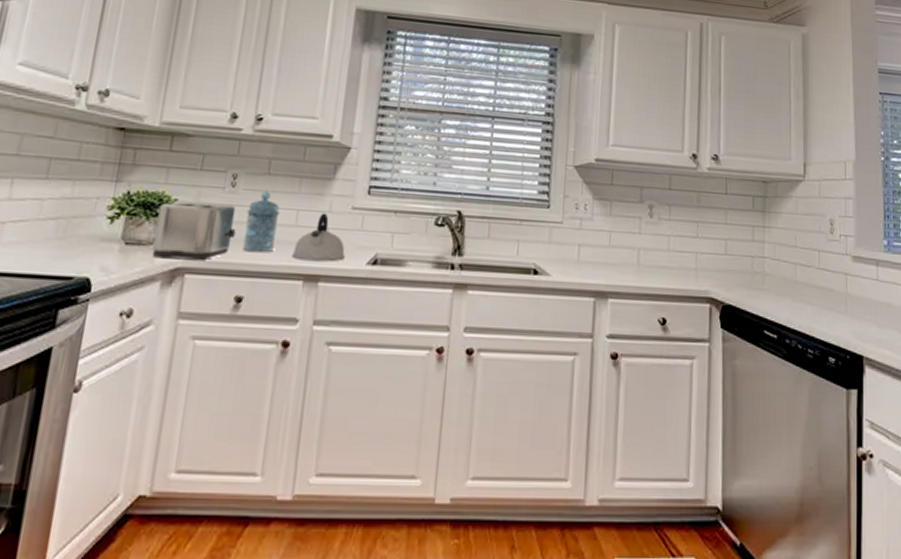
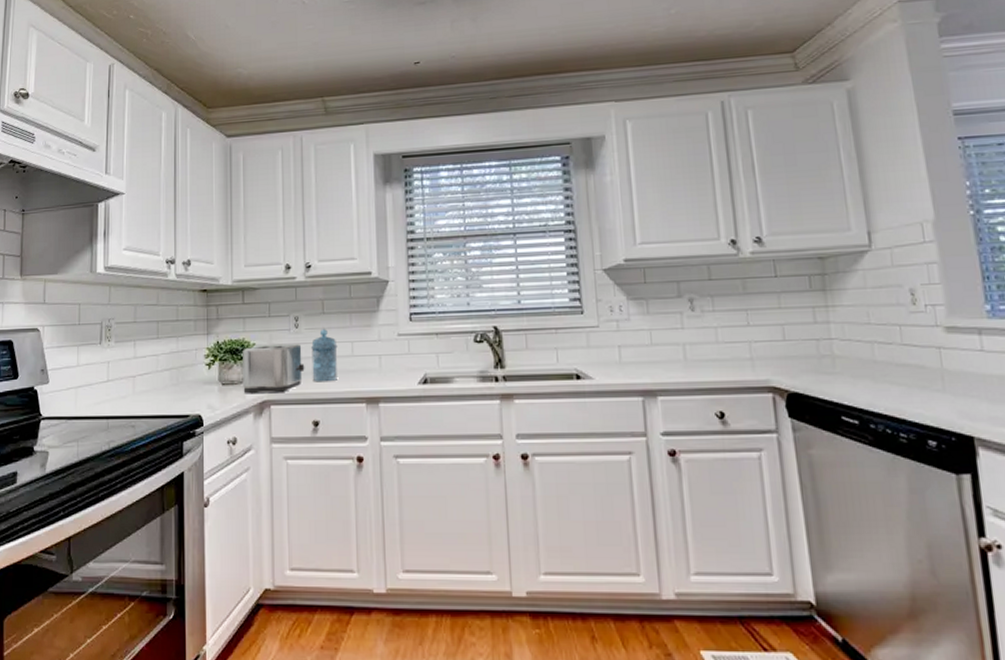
kettle: present [291,213,345,262] -> none [353,341,398,386]

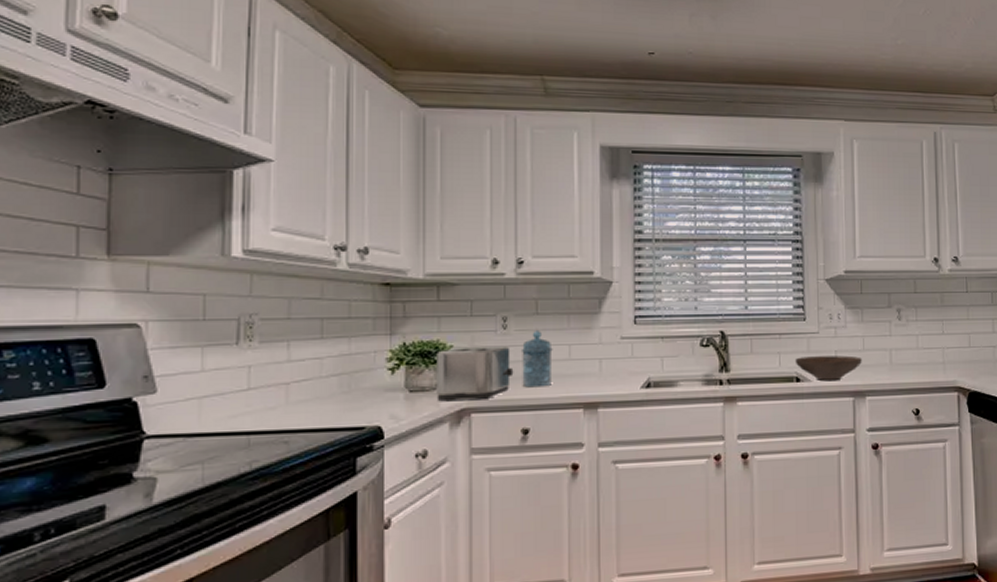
wooden bowl: none [573,351,650,379] -> present [795,355,862,381]

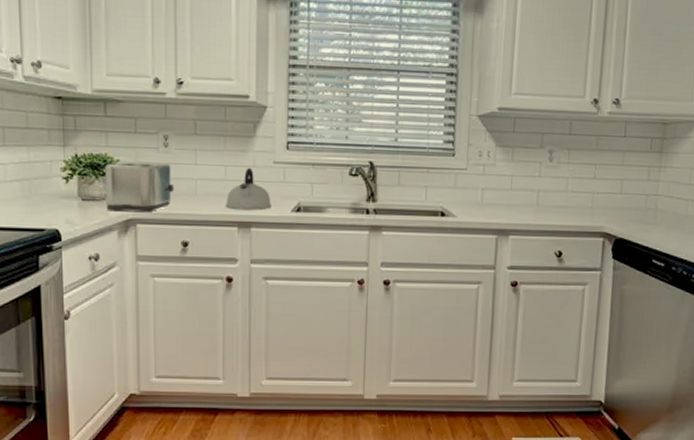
canister: present [520,331,553,388] -> none [180,150,210,204]
kettle: none [569,345,619,391] -> present [225,167,271,211]
wooden bowl: present [795,355,862,381] -> none [441,192,508,218]

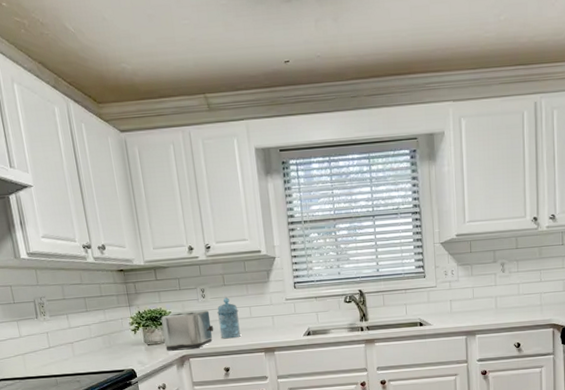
canister: none [180,150,210,204] -> present [216,298,241,339]
kettle: present [225,167,271,211] -> none [253,305,288,340]

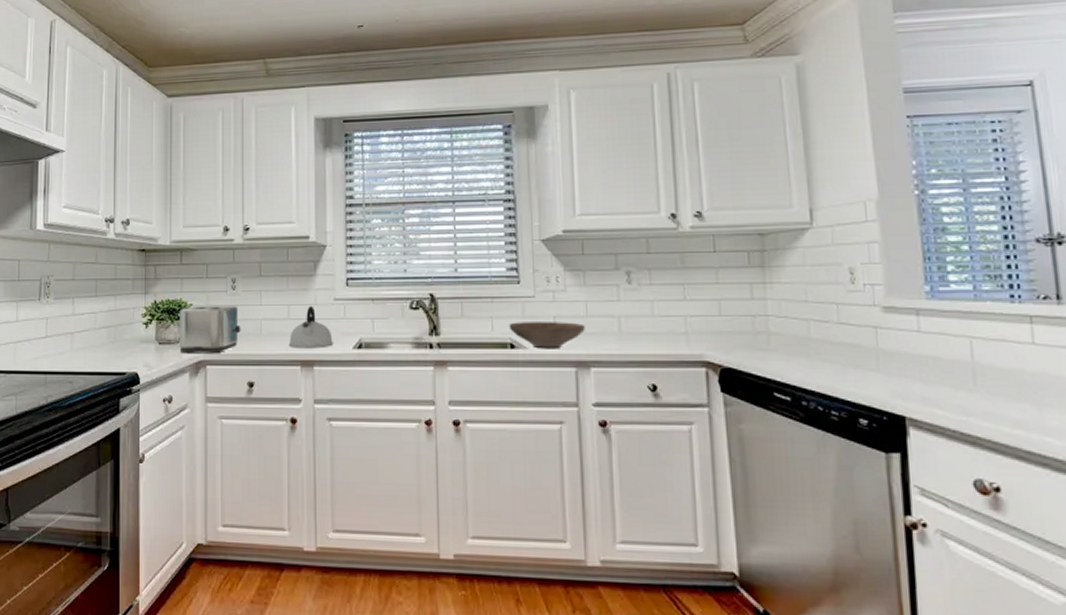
canister: present [216,298,241,339] -> none [247,292,274,344]
kettle: none [253,305,288,340] -> present [288,305,333,349]
wooden bowl: none [418,303,472,324] -> present [508,322,585,349]

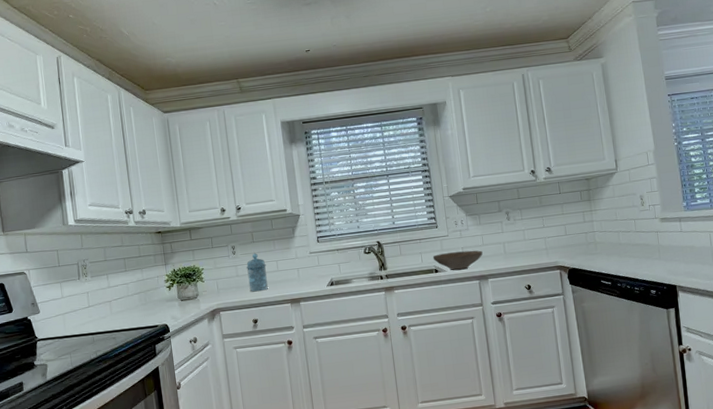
toaster: present [179,306,241,353] -> none [194,266,243,305]
canister: none [247,292,274,344] -> present [246,253,268,292]
kettle: present [288,305,333,349] -> none [280,259,312,292]

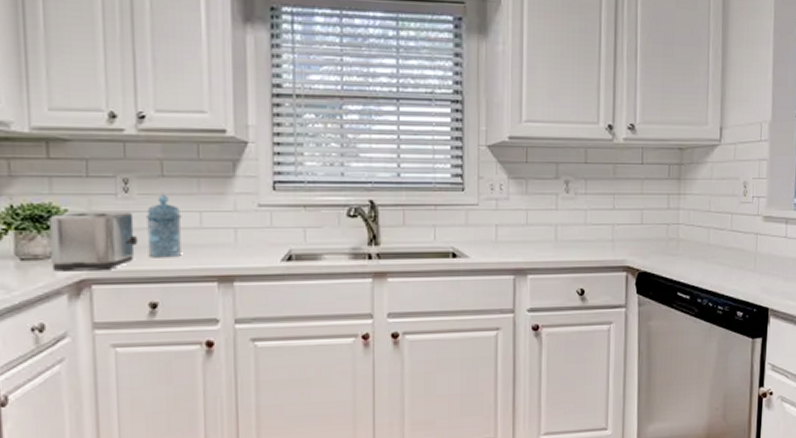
toaster: none [194,266,243,305] -> present [49,212,138,270]
wooden bowl: present [432,250,483,270] -> none [451,230,525,258]

